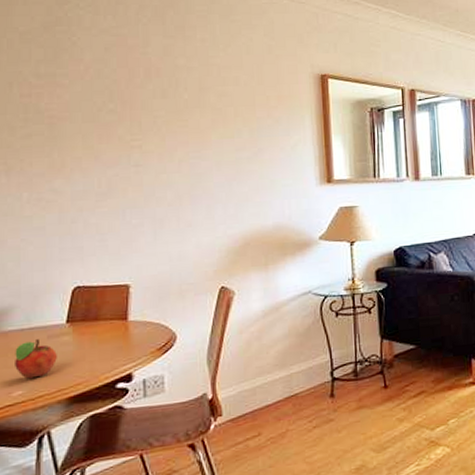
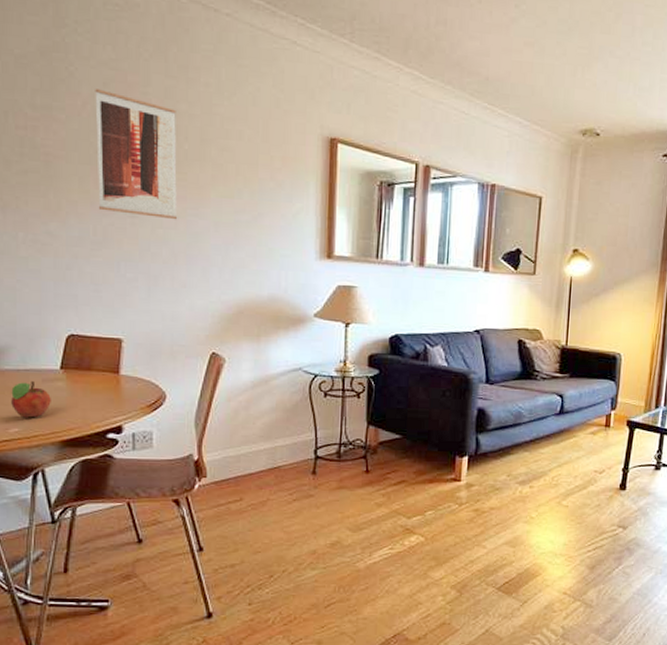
wall art: none [97,54,181,164] -> present [95,89,178,220]

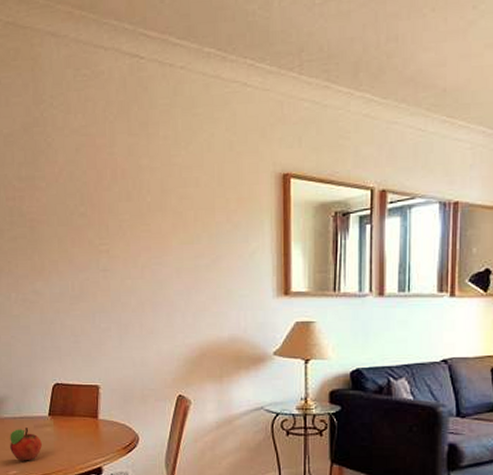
wall art: present [95,89,178,220] -> none [69,155,144,270]

